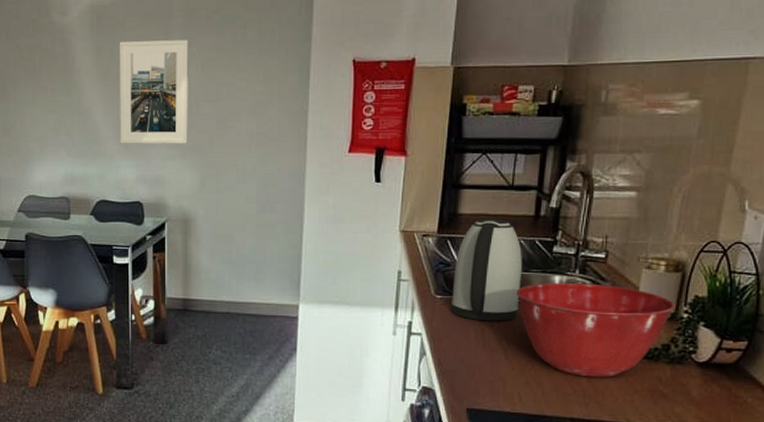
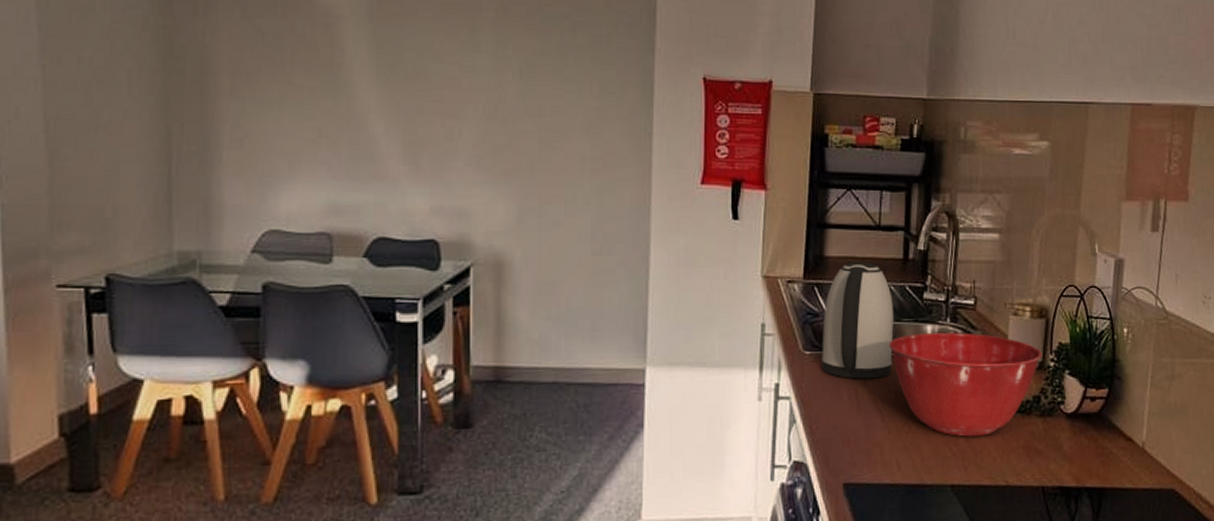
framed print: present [120,39,188,145] -> none [408,33,502,167]

